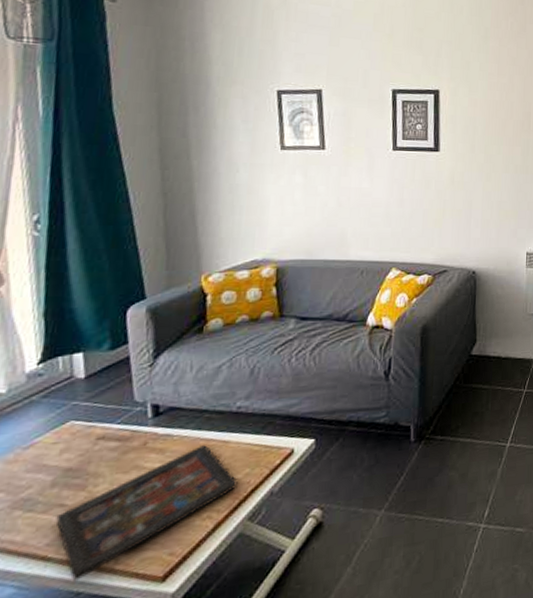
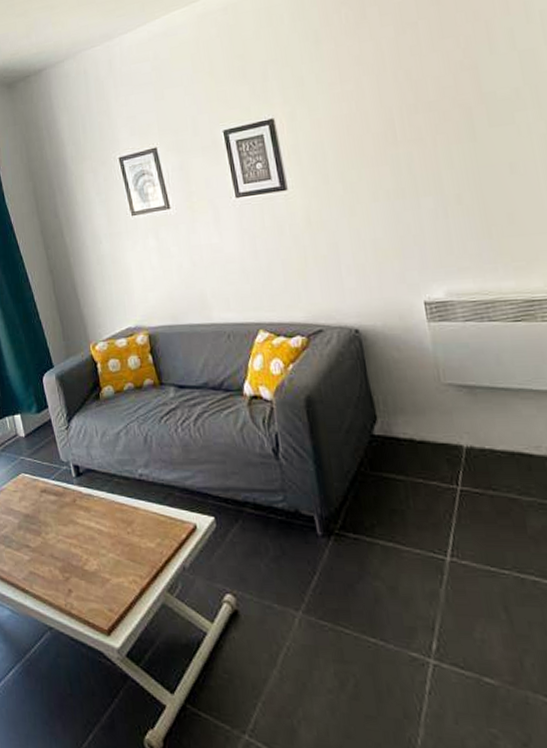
decorative tray: present [56,445,238,581] -> none [26,509,153,616]

